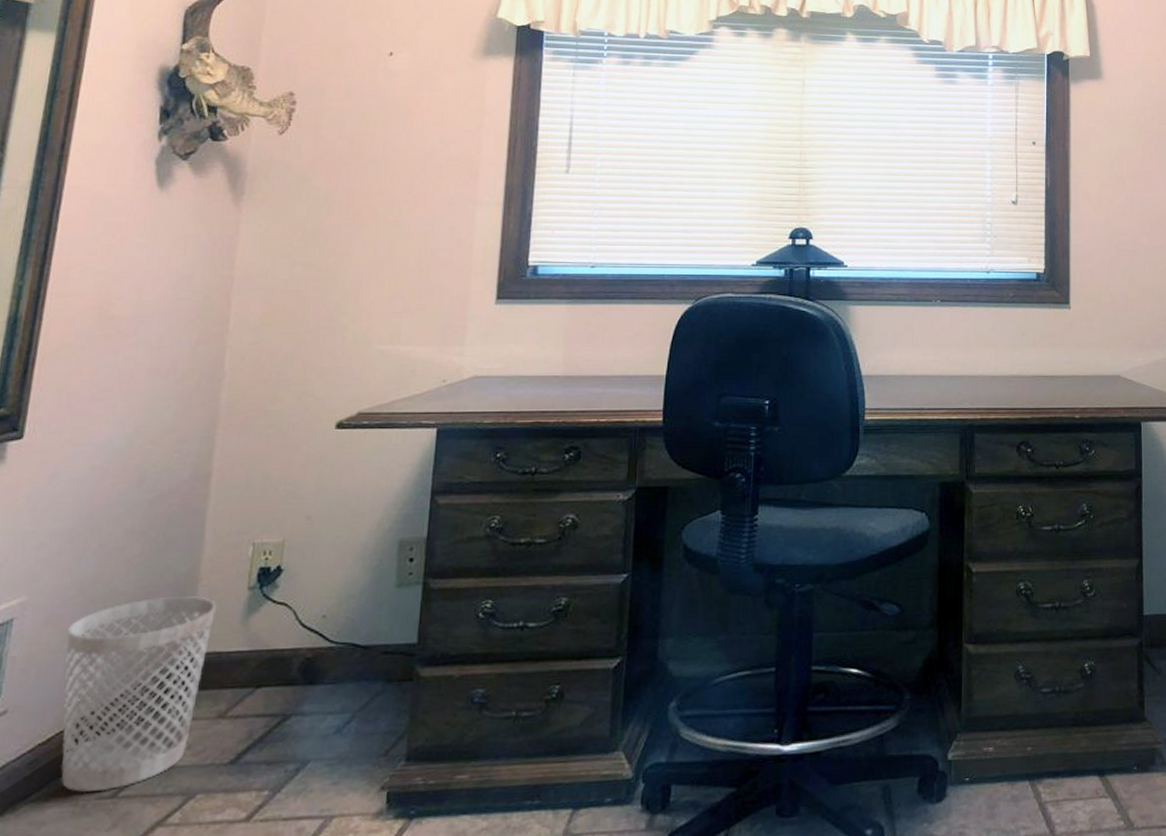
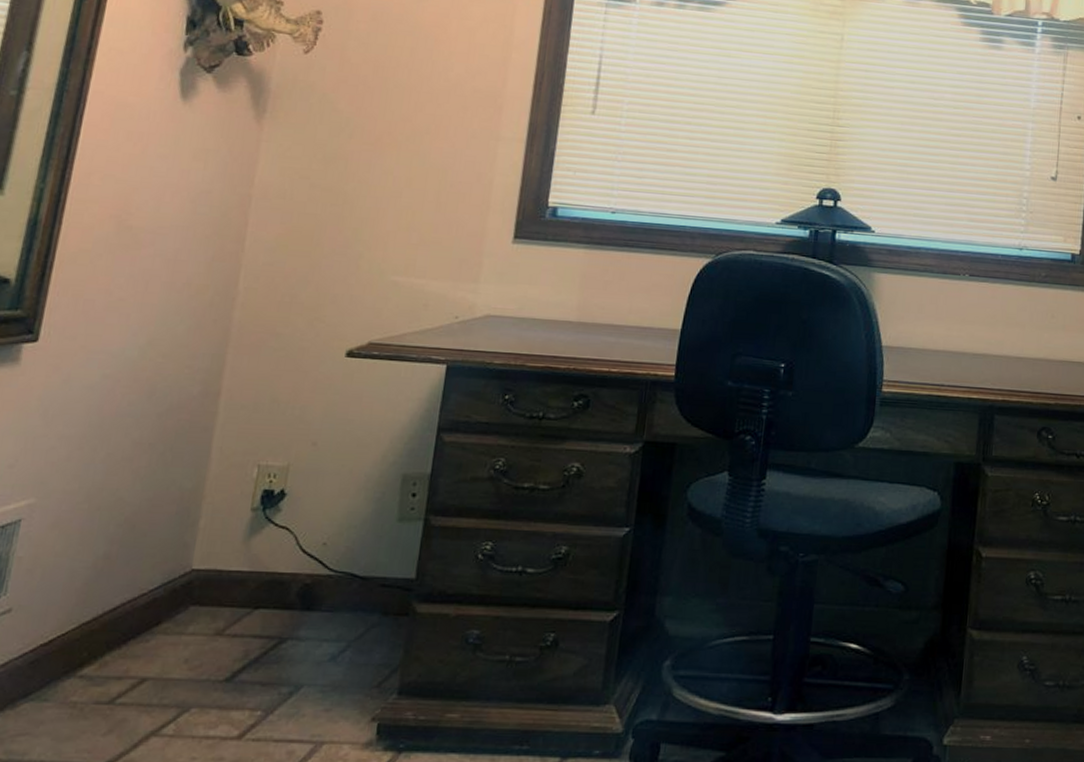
wastebasket: present [60,596,216,792] -> none [60,511,219,697]

